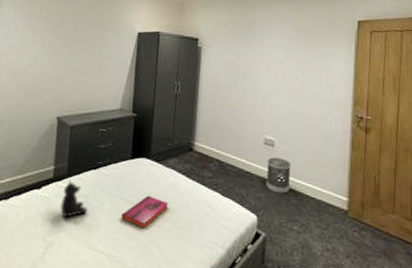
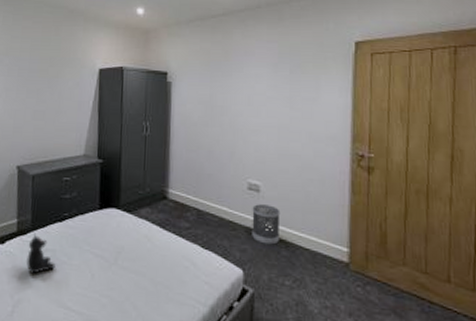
hardback book: present [121,195,168,229] -> none [91,248,143,285]

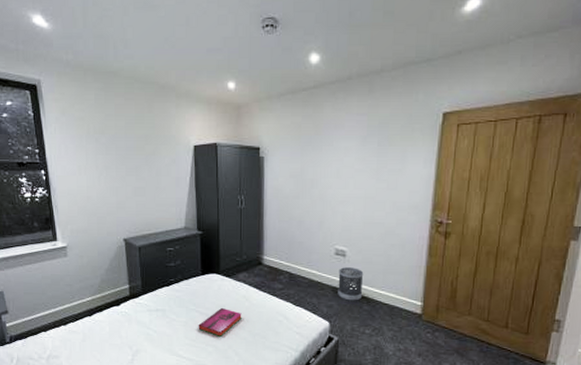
teddy bear: present [26,232,56,274] -> none [141,296,166,330]
hardback book: none [91,248,143,285] -> present [198,307,242,337]

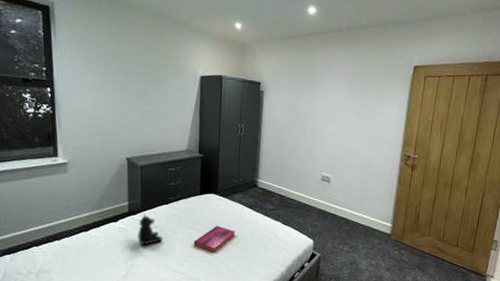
teddy bear: none [141,296,166,330] -> present [138,213,163,245]
wastebasket: present [338,267,364,301] -> none [322,192,345,222]

